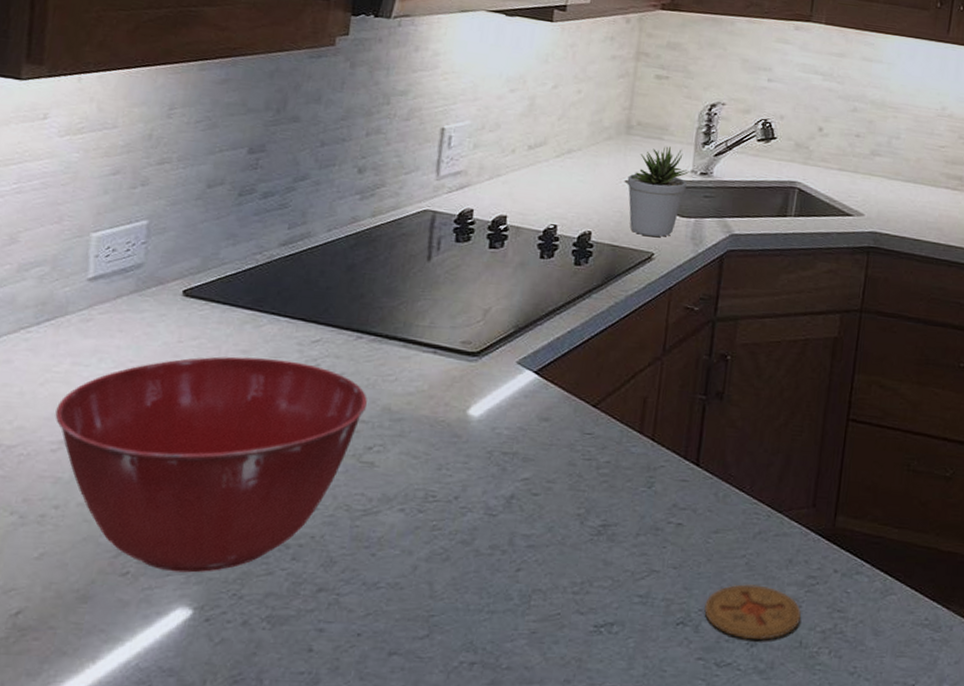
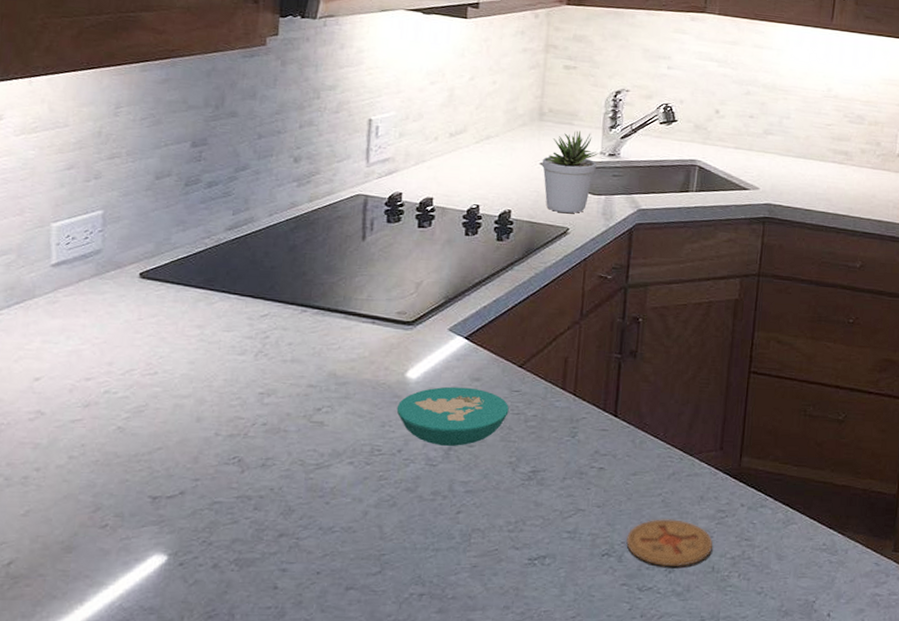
mixing bowl: present [55,356,368,573] -> none [30,331,315,524]
bowl: none [455,426,580,494] -> present [396,386,509,446]

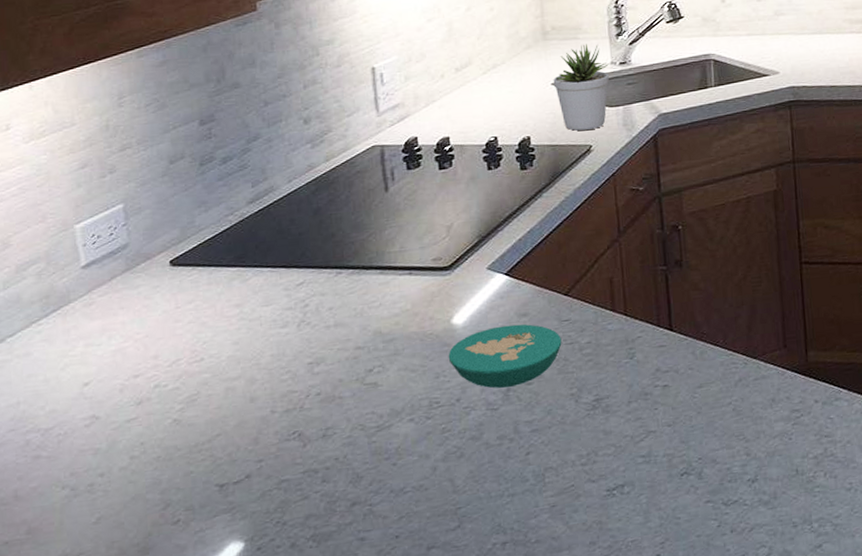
coaster: present [626,519,713,567] -> none [703,426,793,477]

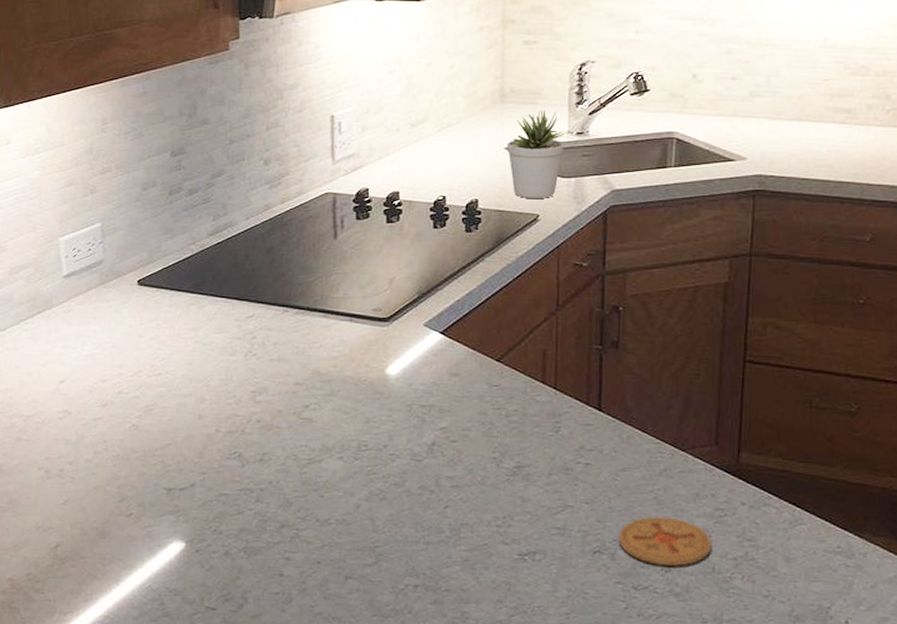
bowl: present [448,324,562,389] -> none [379,382,489,442]
coaster: none [703,426,793,477] -> present [618,516,711,566]

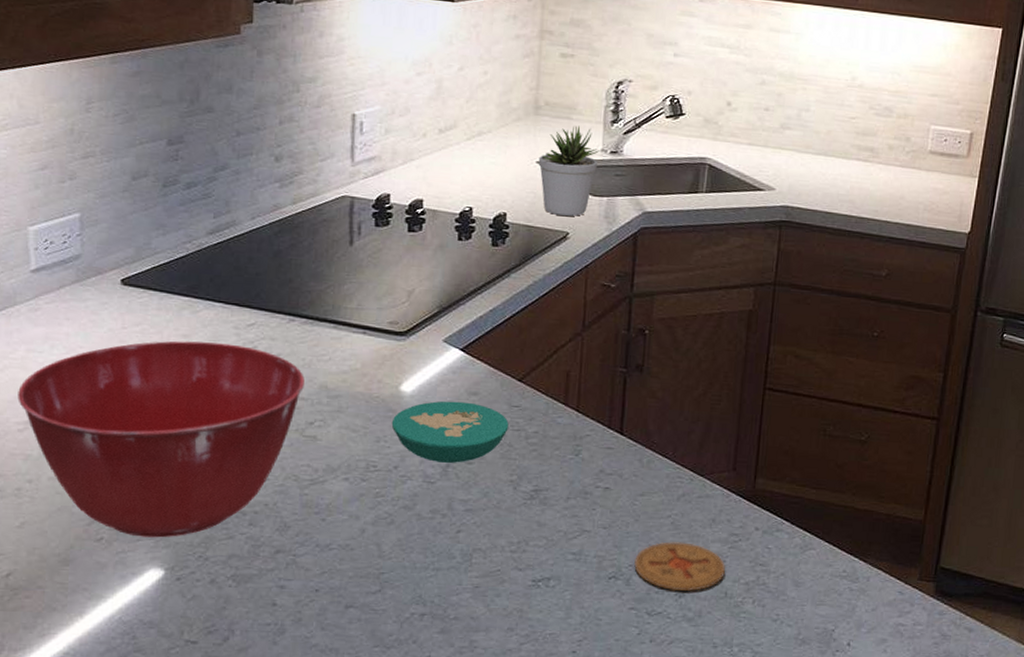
mixing bowl: none [57,334,300,514] -> present [17,340,306,538]
bowl: none [379,382,489,442] -> present [391,401,509,463]

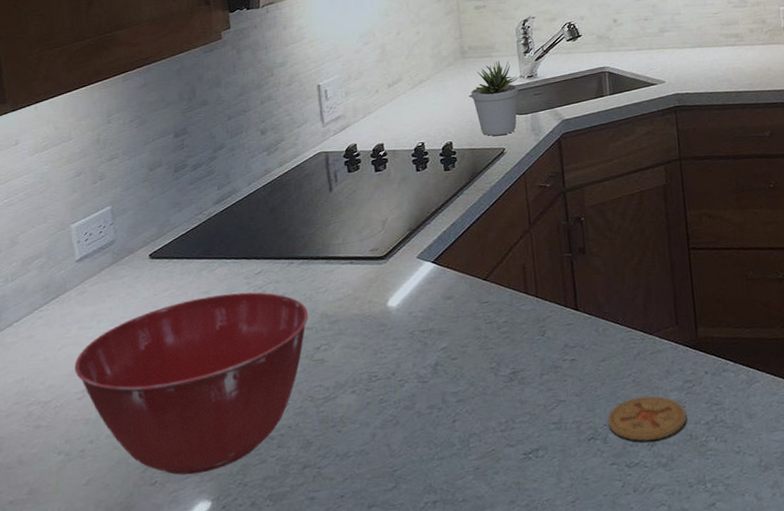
bowl: present [391,401,509,463] -> none [384,306,482,363]

